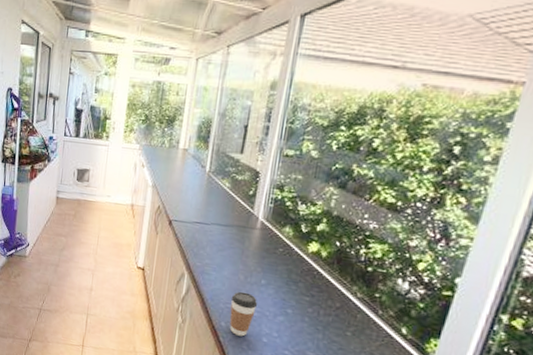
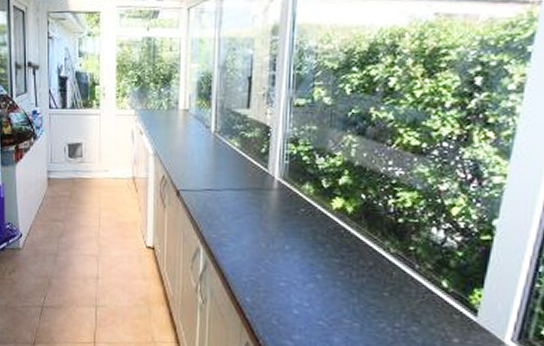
coffee cup: present [229,291,258,337] -> none [253,261,284,311]

